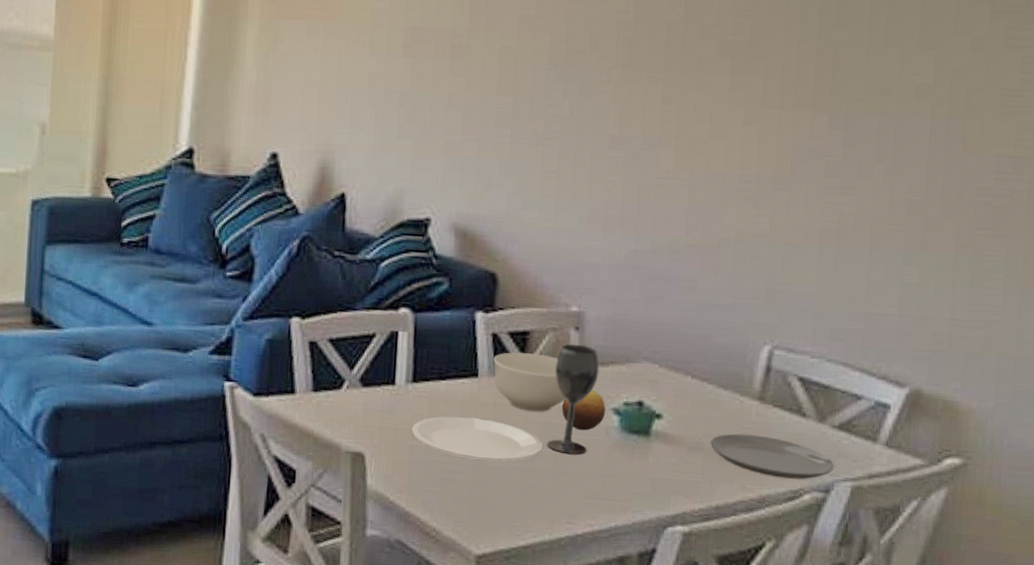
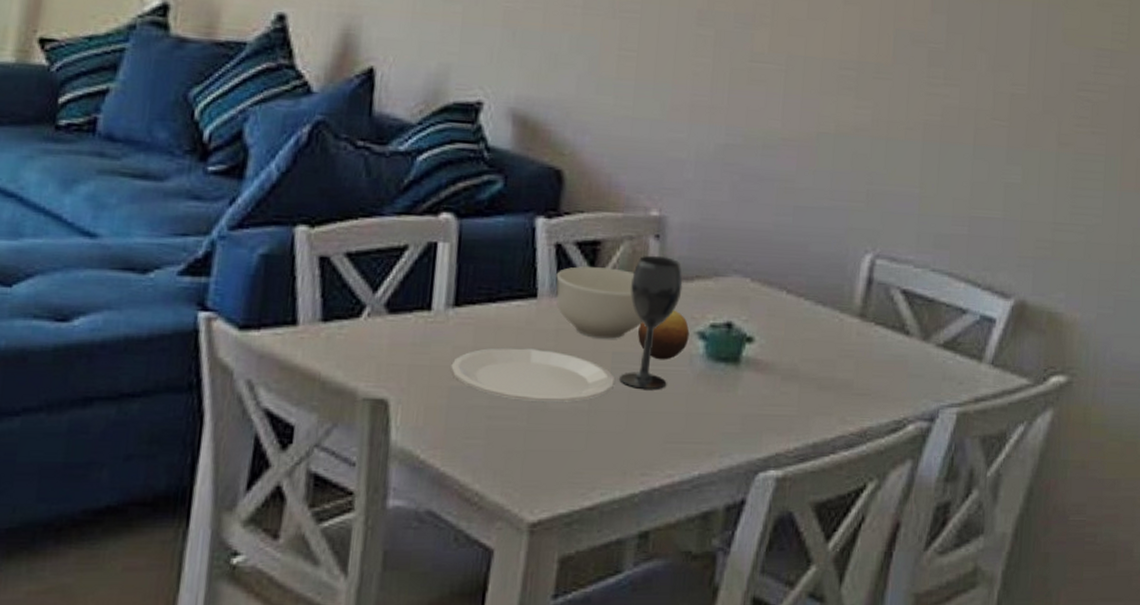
plate: present [710,433,835,479] -> none [807,357,940,407]

